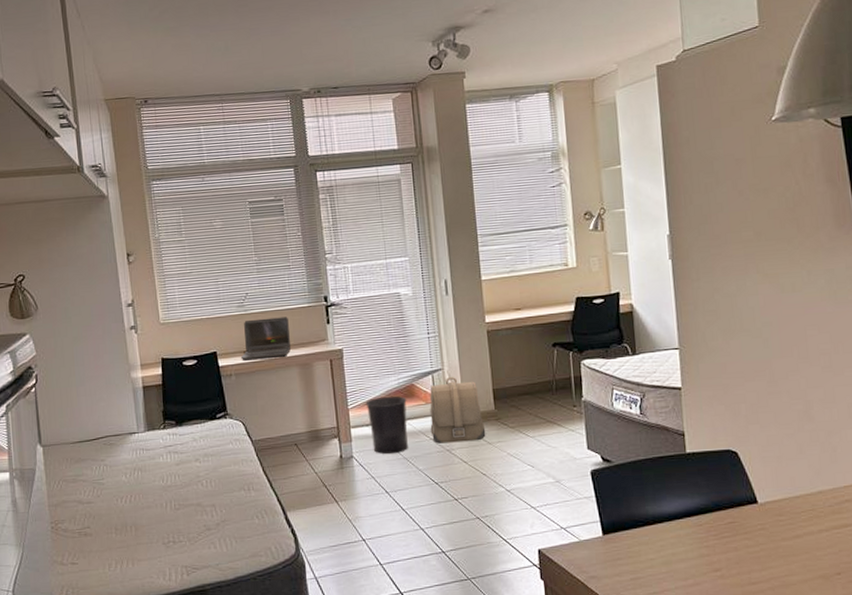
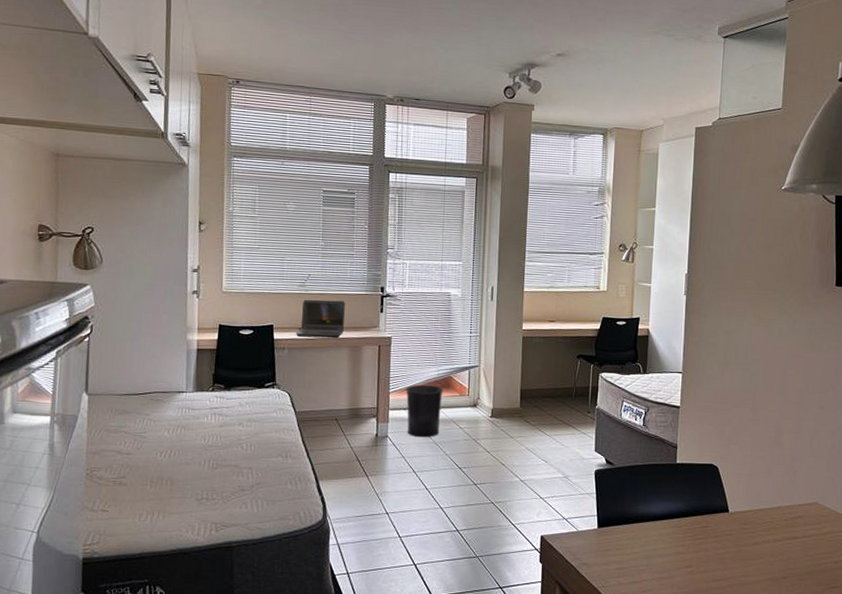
backpack: present [430,377,486,444] -> none [461,374,510,434]

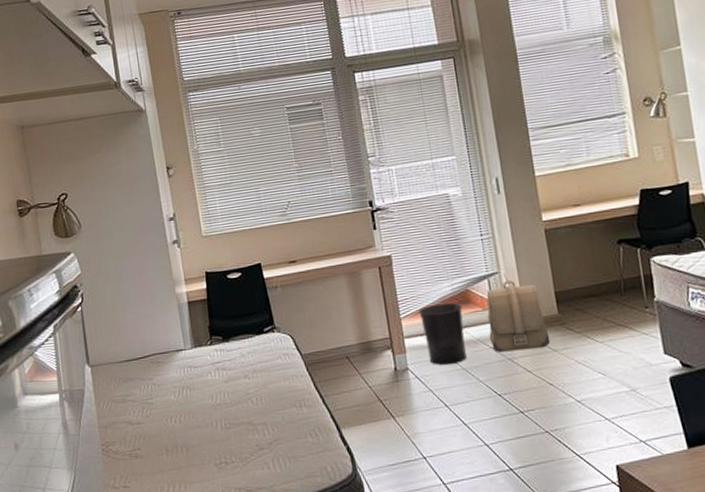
laptop computer: present [295,299,345,338] -> none [285,224,337,272]
backpack: none [461,374,510,434] -> present [486,280,551,353]

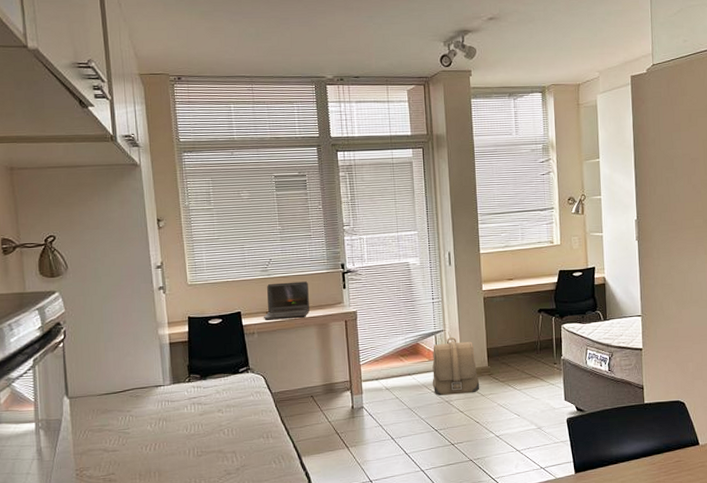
laptop computer: none [285,224,337,272] -> present [263,281,309,321]
waste bin: present [418,302,467,366] -> none [376,353,412,405]

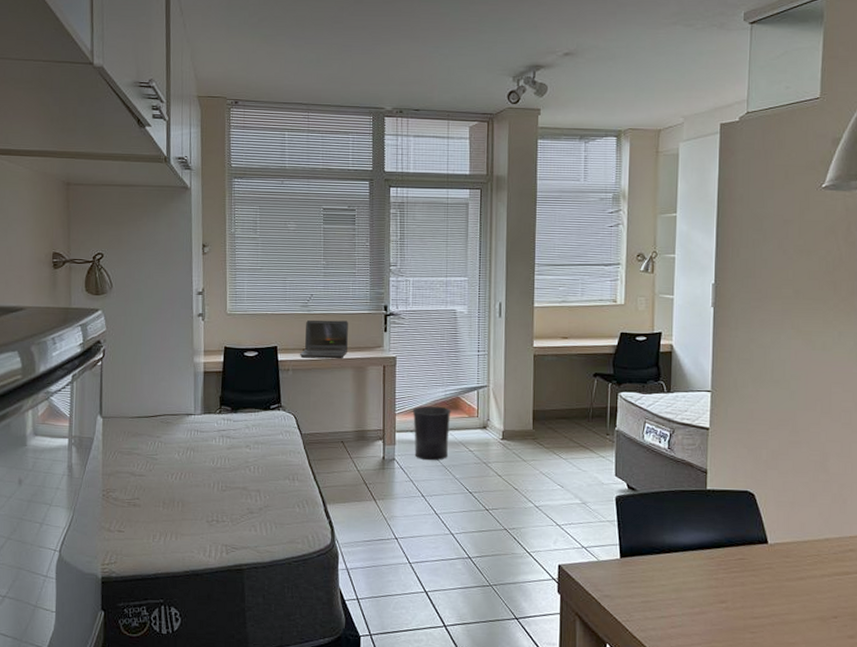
waste bin: none [376,353,412,405] -> present [412,405,451,461]
backpack: present [432,337,480,396] -> none [470,395,522,457]

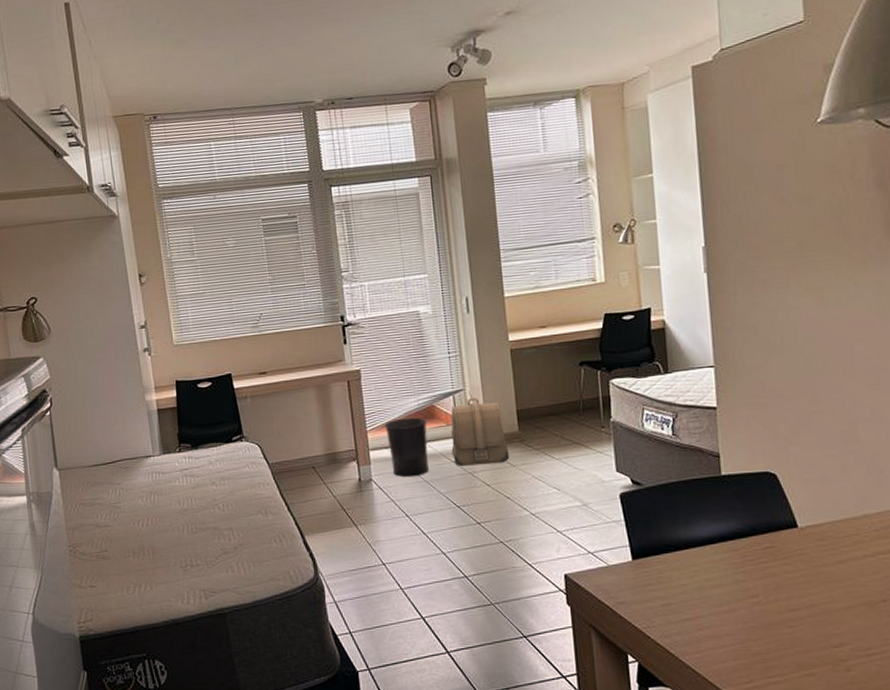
laptop computer: present [299,320,348,358] -> none [255,337,307,383]
backpack: none [470,395,522,457] -> present [451,398,510,466]

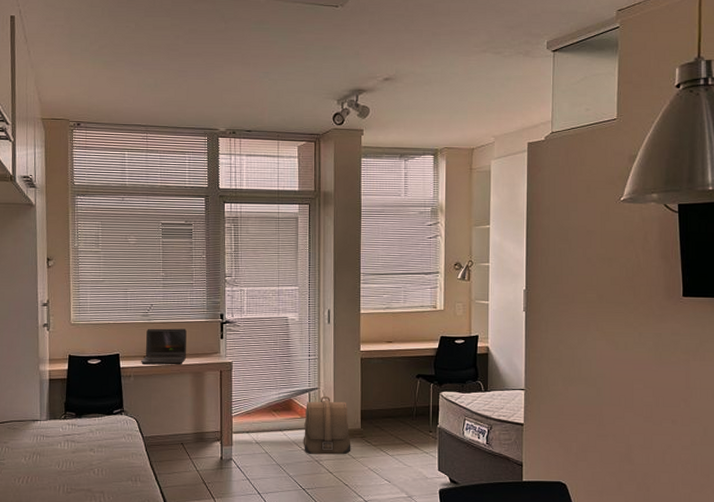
laptop computer: none [255,337,307,383] -> present [140,328,187,365]
waste bin: present [384,417,429,478] -> none [248,408,285,460]

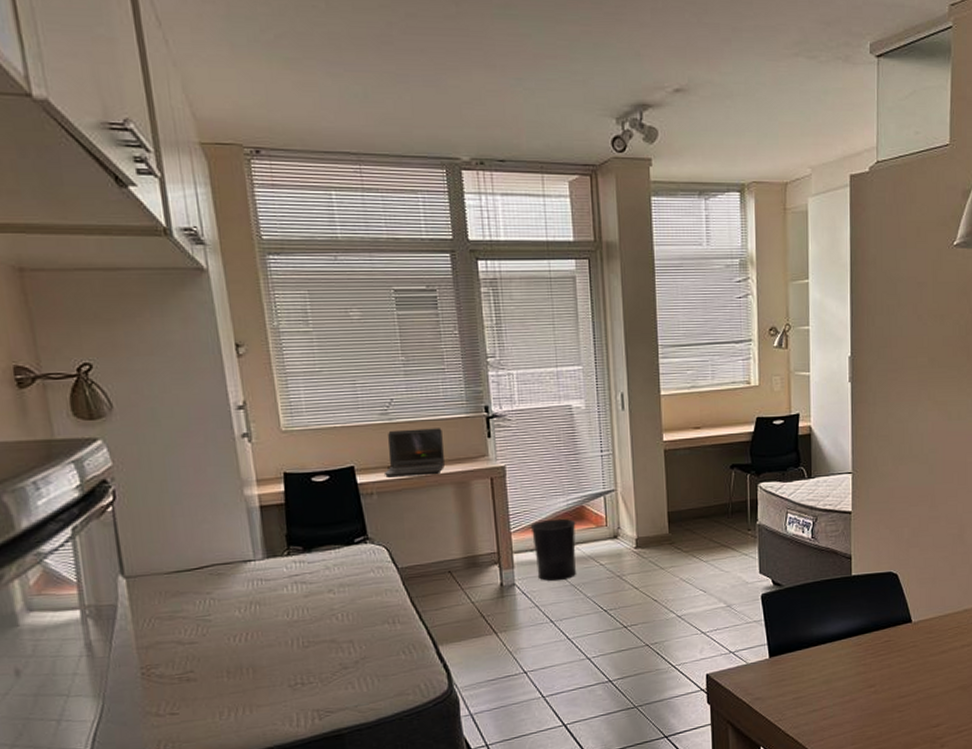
waste bin: none [248,408,285,460] -> present [530,518,576,582]
backpack: present [303,396,351,455] -> none [600,499,659,569]

